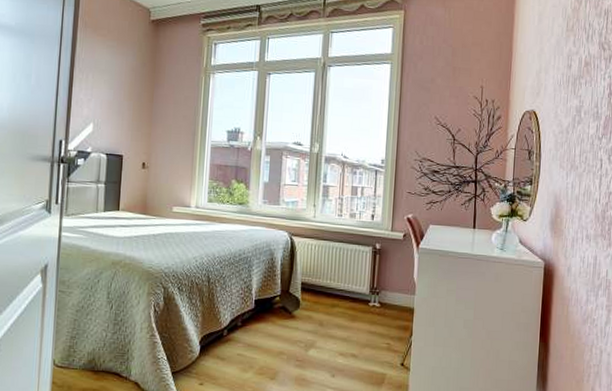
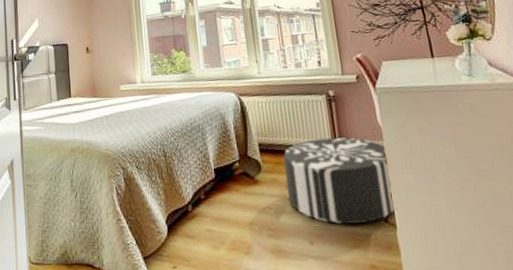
pouf: none [320,285,417,364] -> present [283,137,397,224]

